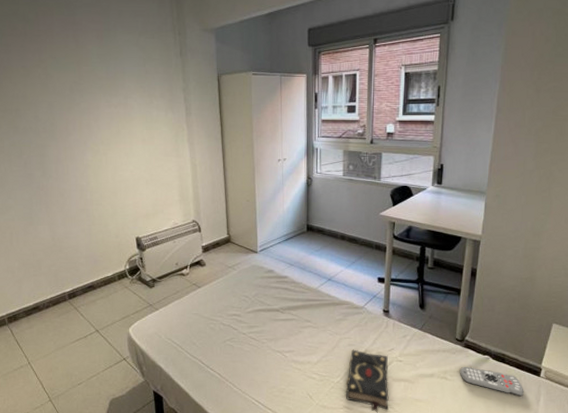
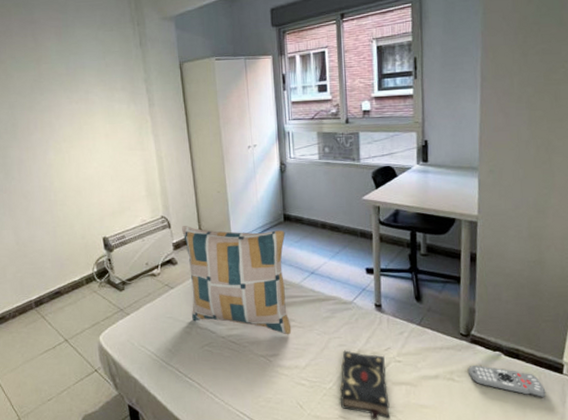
pillow: none [212,231,307,334] -> present [182,226,292,335]

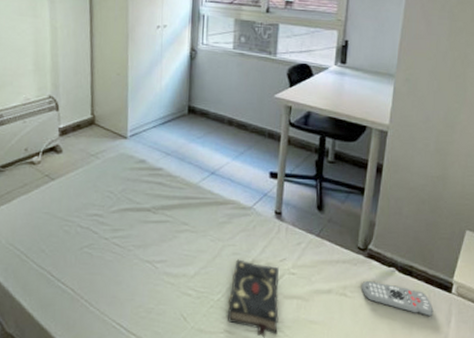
pillow: present [182,226,292,335] -> none [71,109,188,240]

